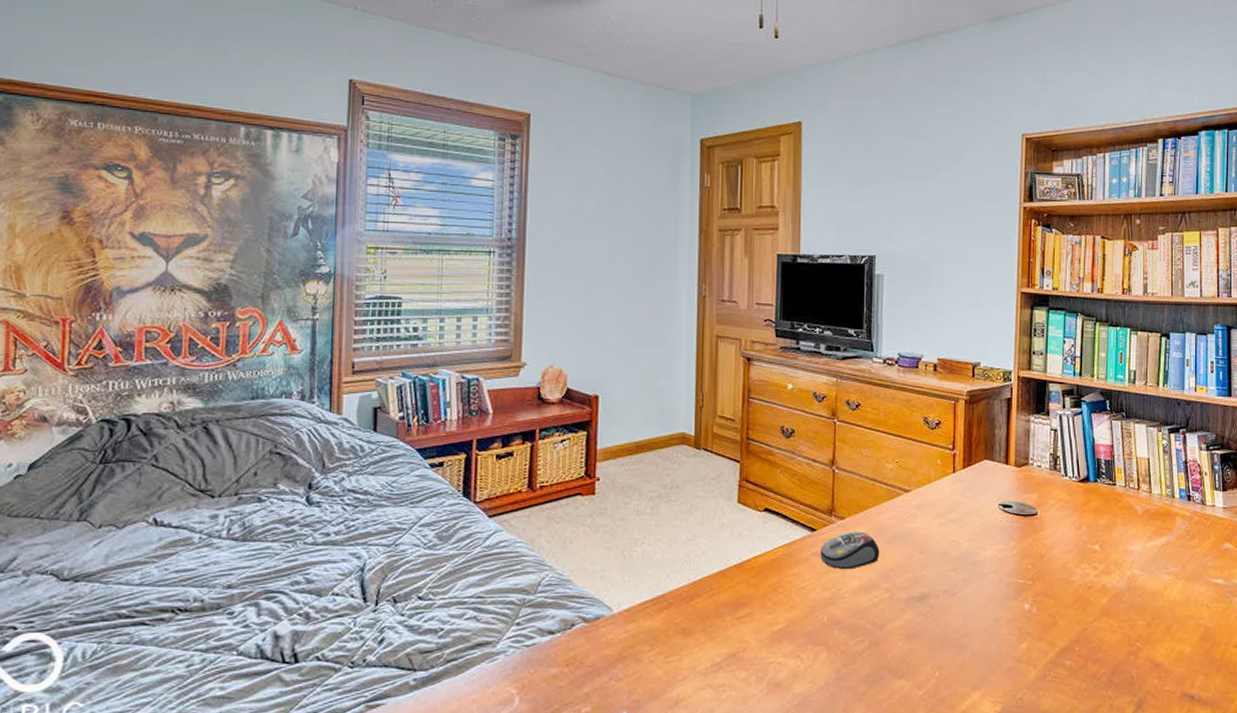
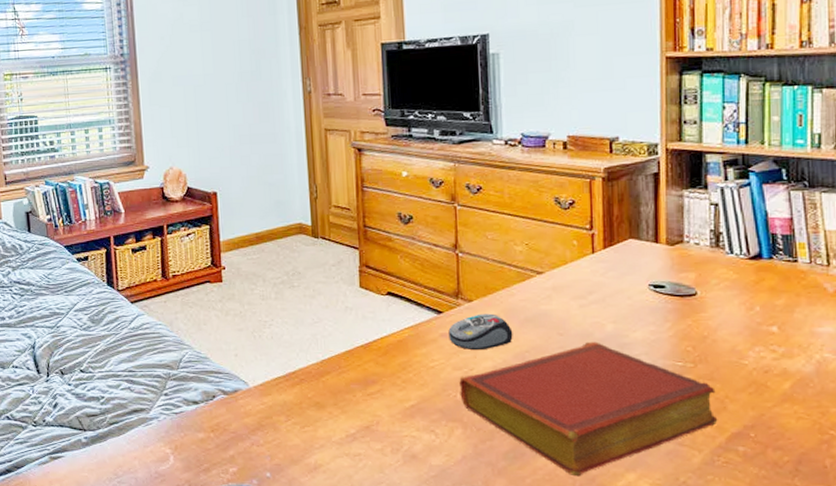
book: none [827,560,1050,698] -> present [459,341,718,477]

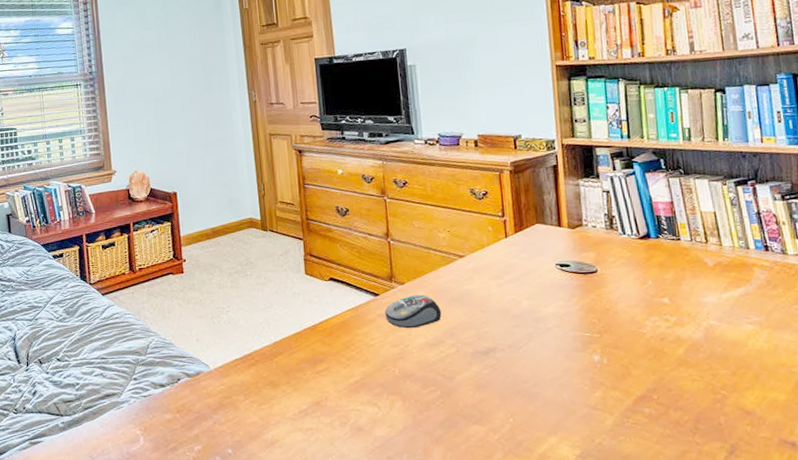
book: present [459,341,718,477] -> none [397,317,625,442]

